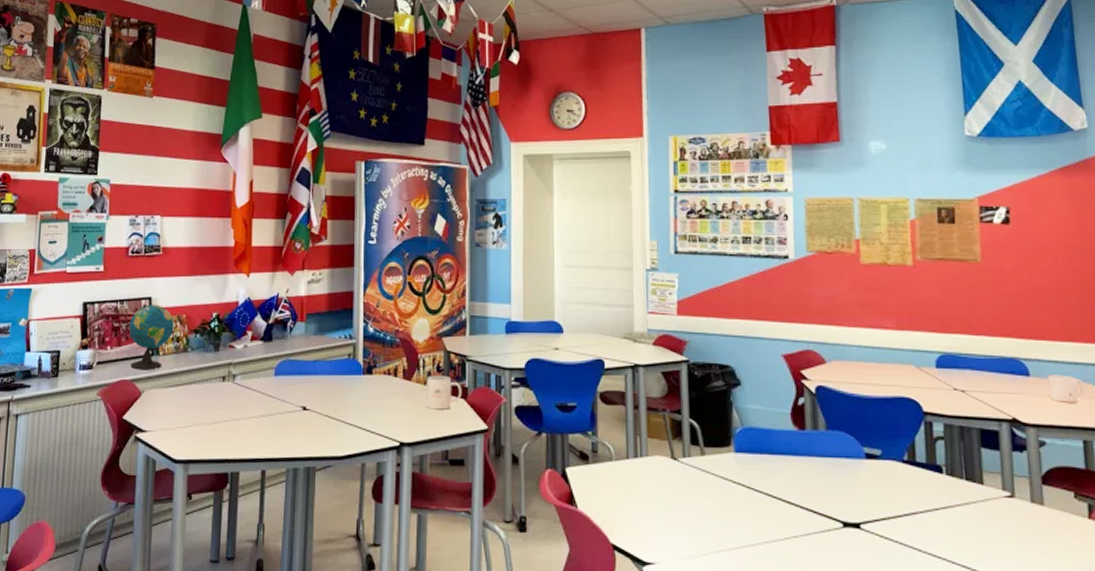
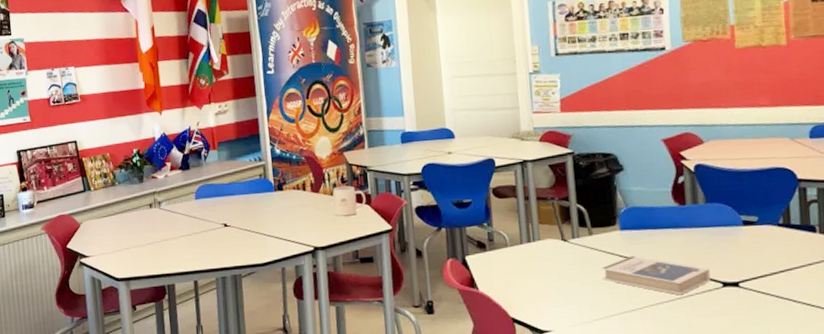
globe: present [129,305,174,370] -> none [60,147,101,205]
hardback book: none [712,483,830,533] -> present [601,256,711,295]

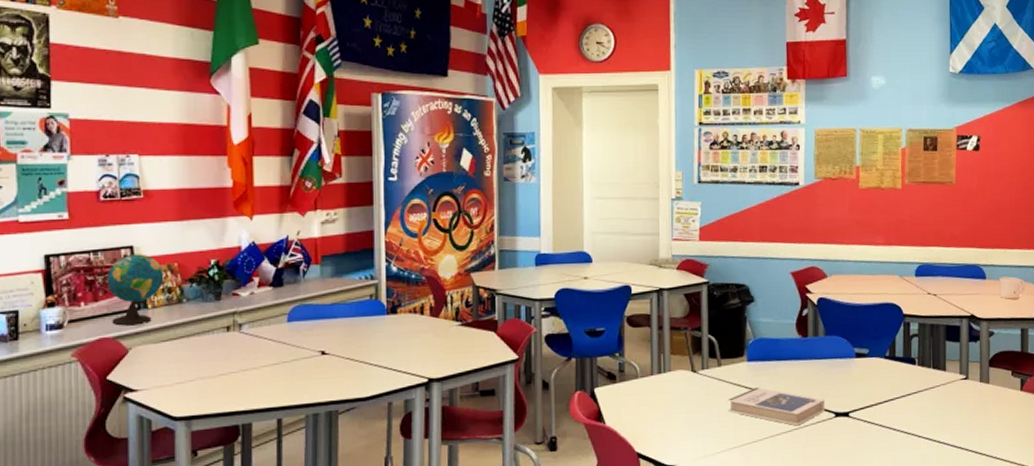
globe: none [60,147,101,205] -> present [107,254,164,326]
mug: present [332,185,366,216] -> none [454,310,492,344]

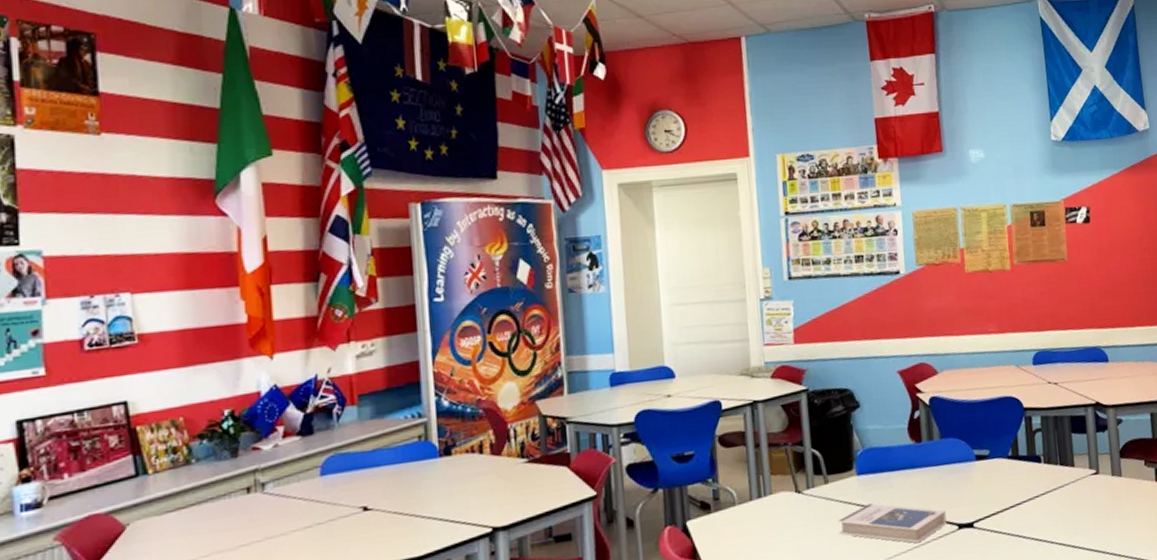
globe: present [107,254,164,326] -> none [96,409,167,498]
mug: present [999,276,1025,299] -> none [1122,356,1151,382]

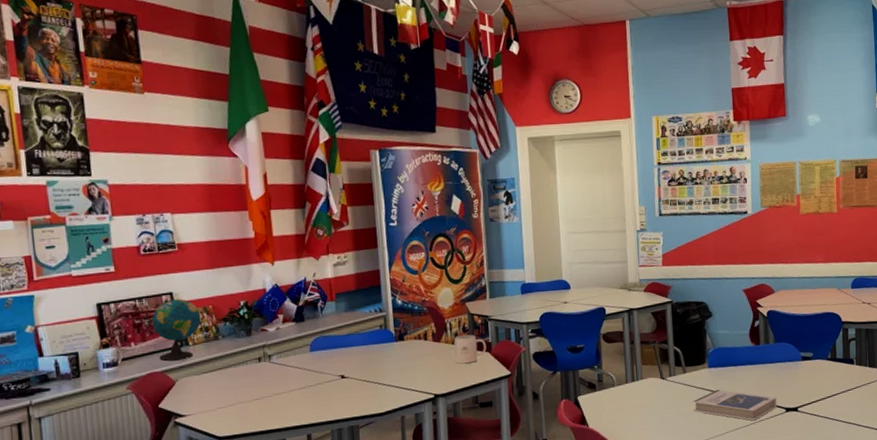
globe: none [96,409,167,498] -> present [152,299,201,361]
mug: none [519,443,564,485] -> present [453,334,487,364]

